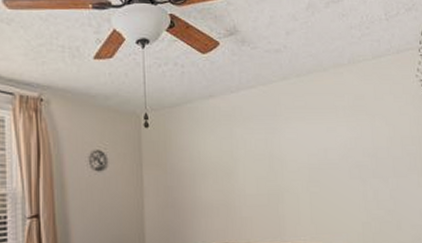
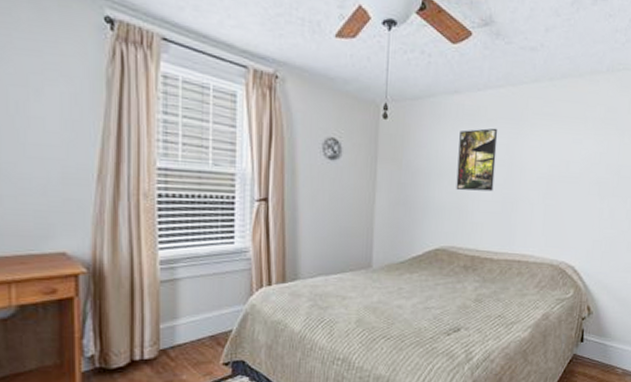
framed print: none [219,125,258,188] -> present [456,128,498,192]

